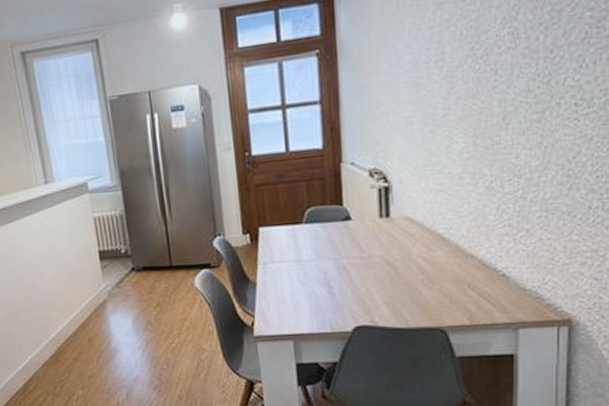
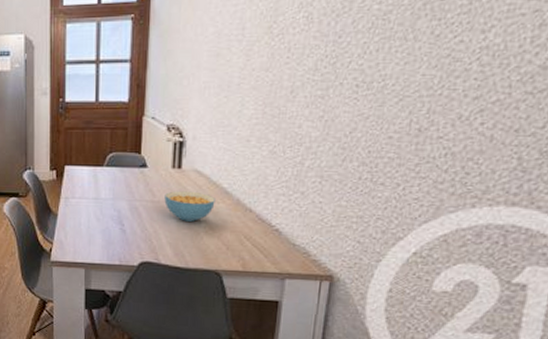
cereal bowl: none [374,241,432,276] -> present [164,191,215,222]

